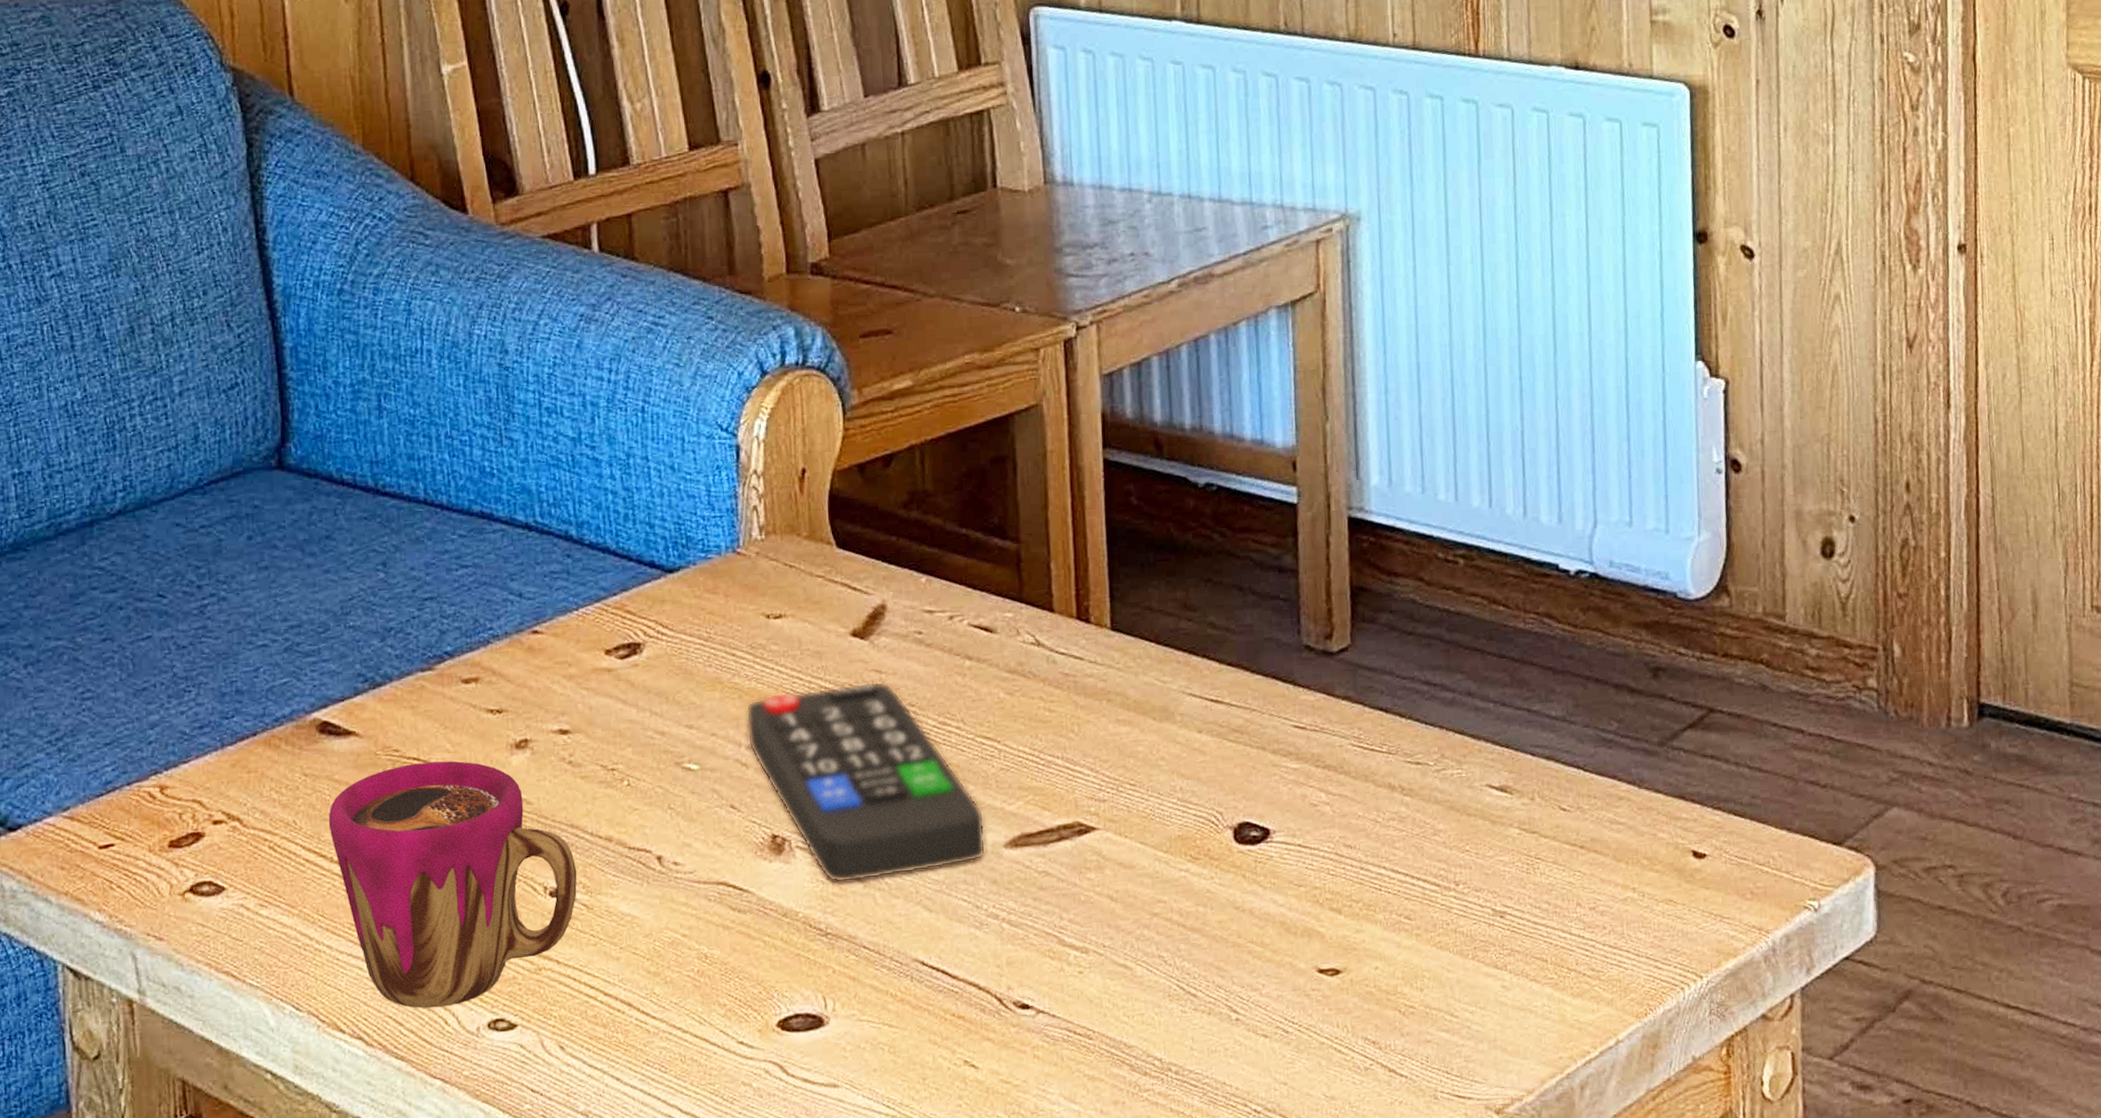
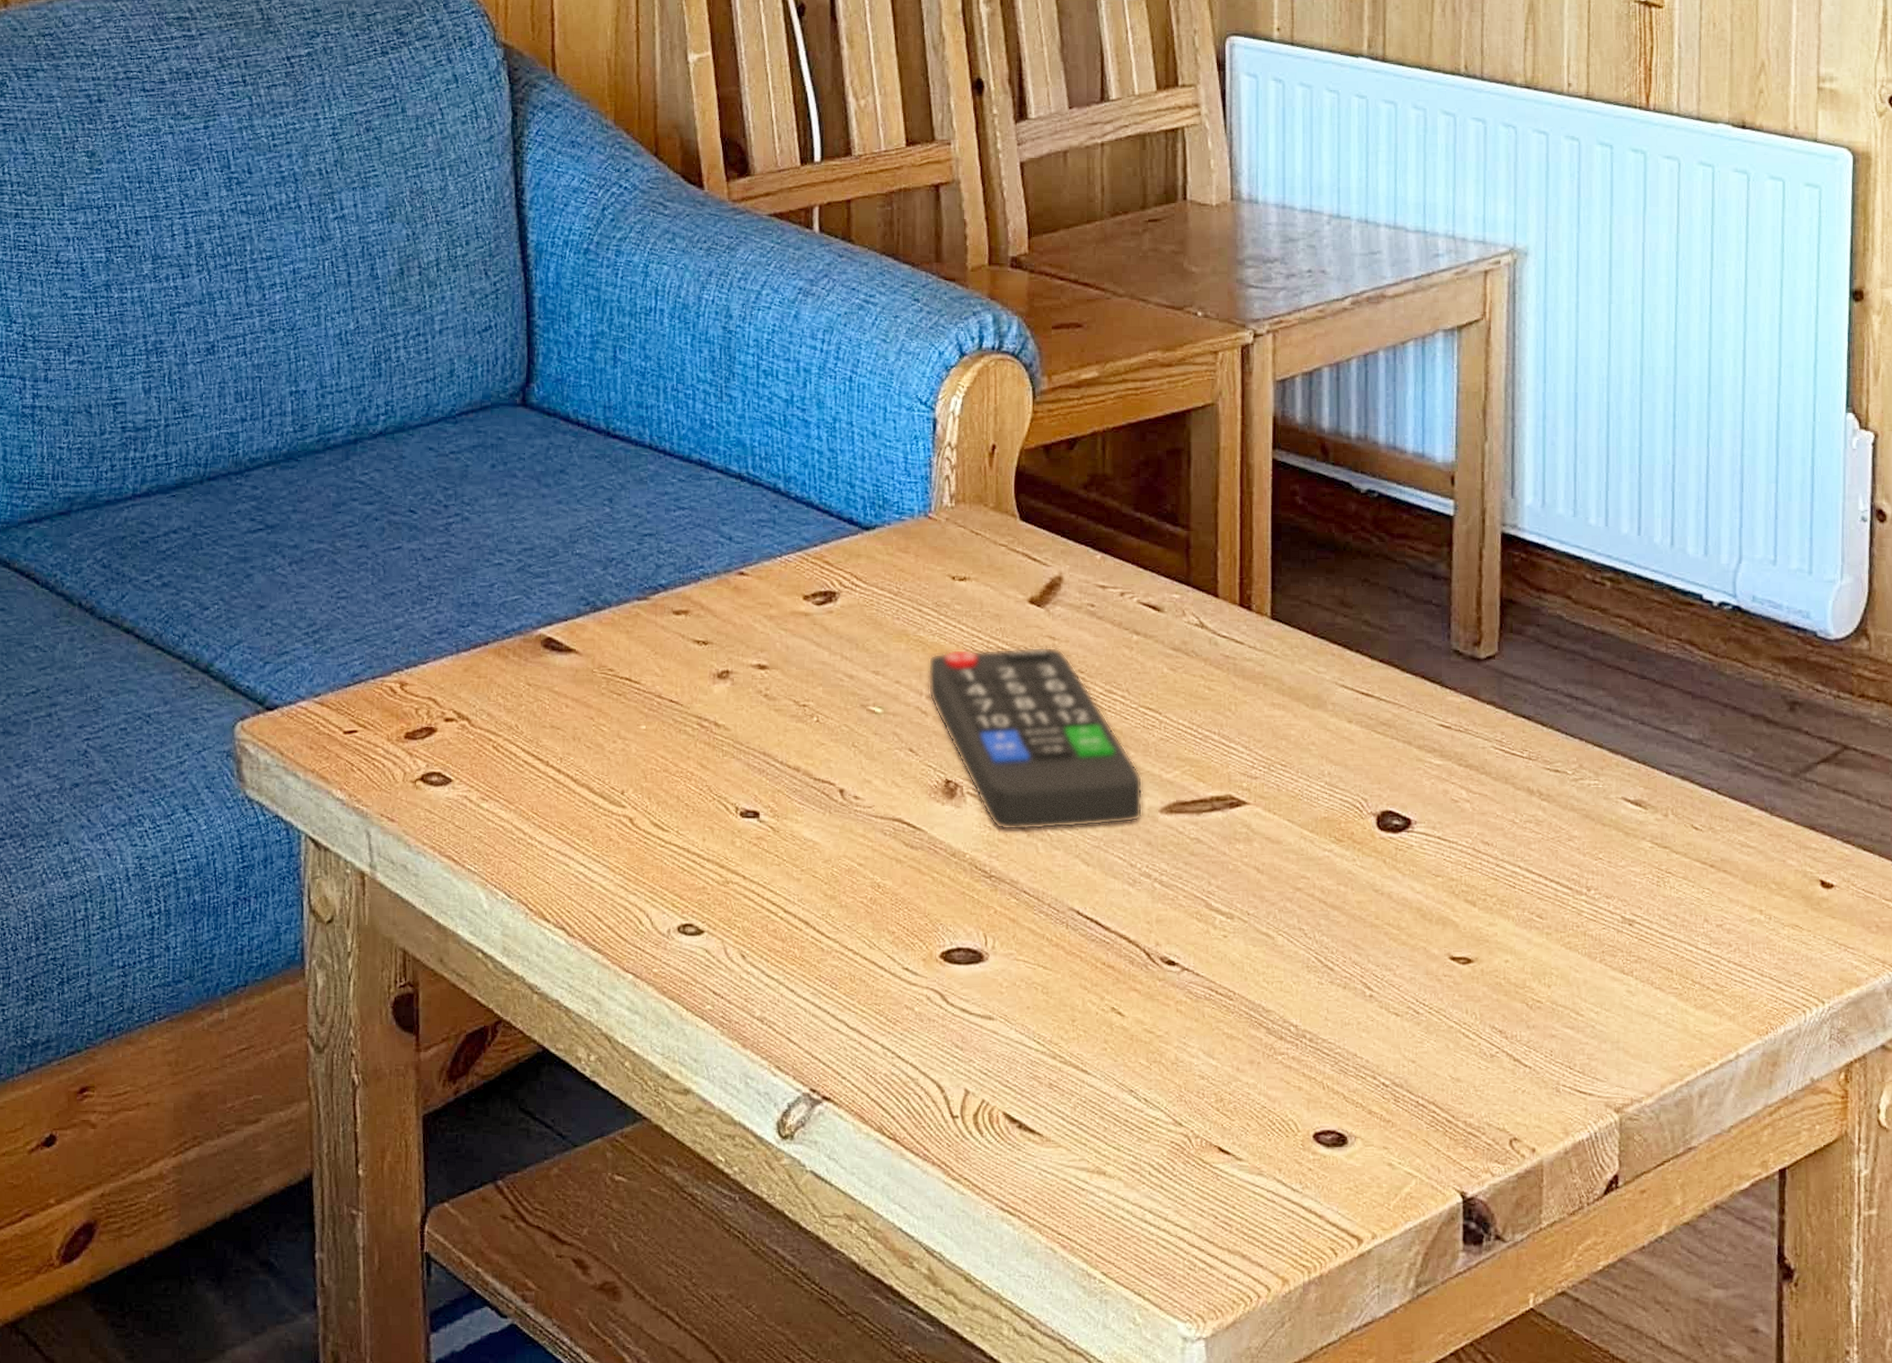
cup: present [328,760,577,1008] -> none [546,682,766,908]

